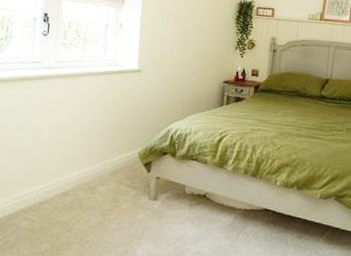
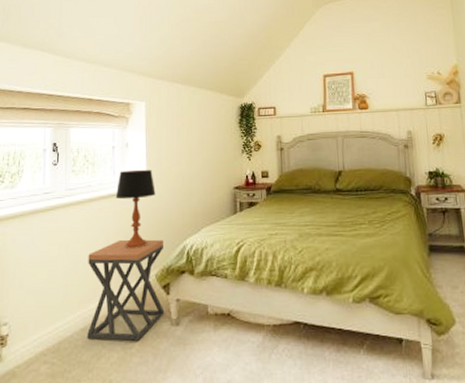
stool: none [68,116,149,209] -> present [87,239,165,341]
table lamp: none [105,50,146,126] -> present [115,169,156,248]

